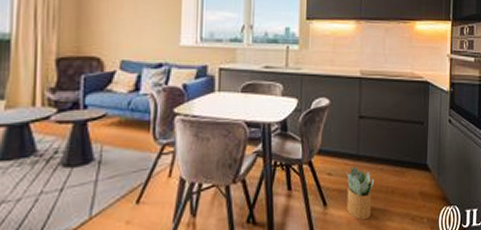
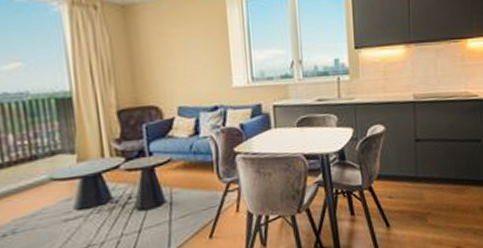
potted plant: present [345,166,375,220] -> none [405,188,435,238]

